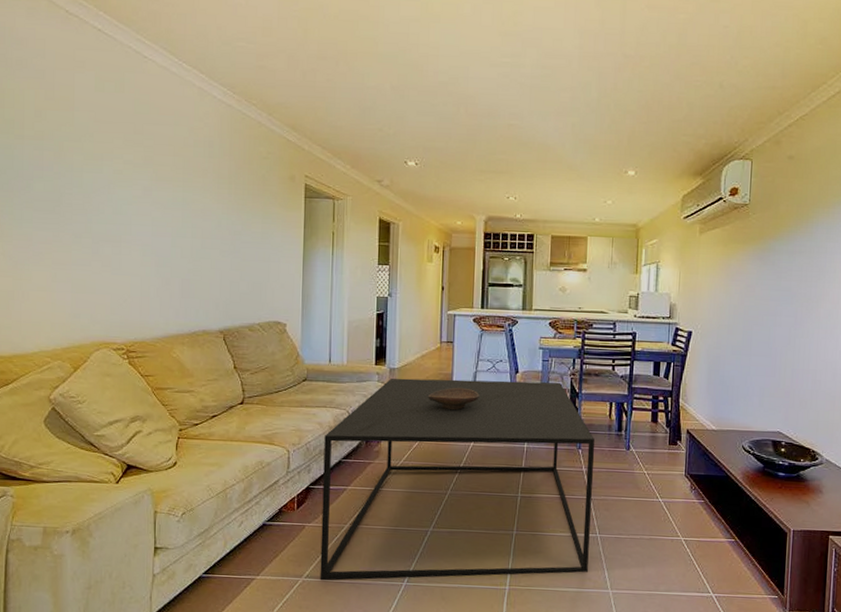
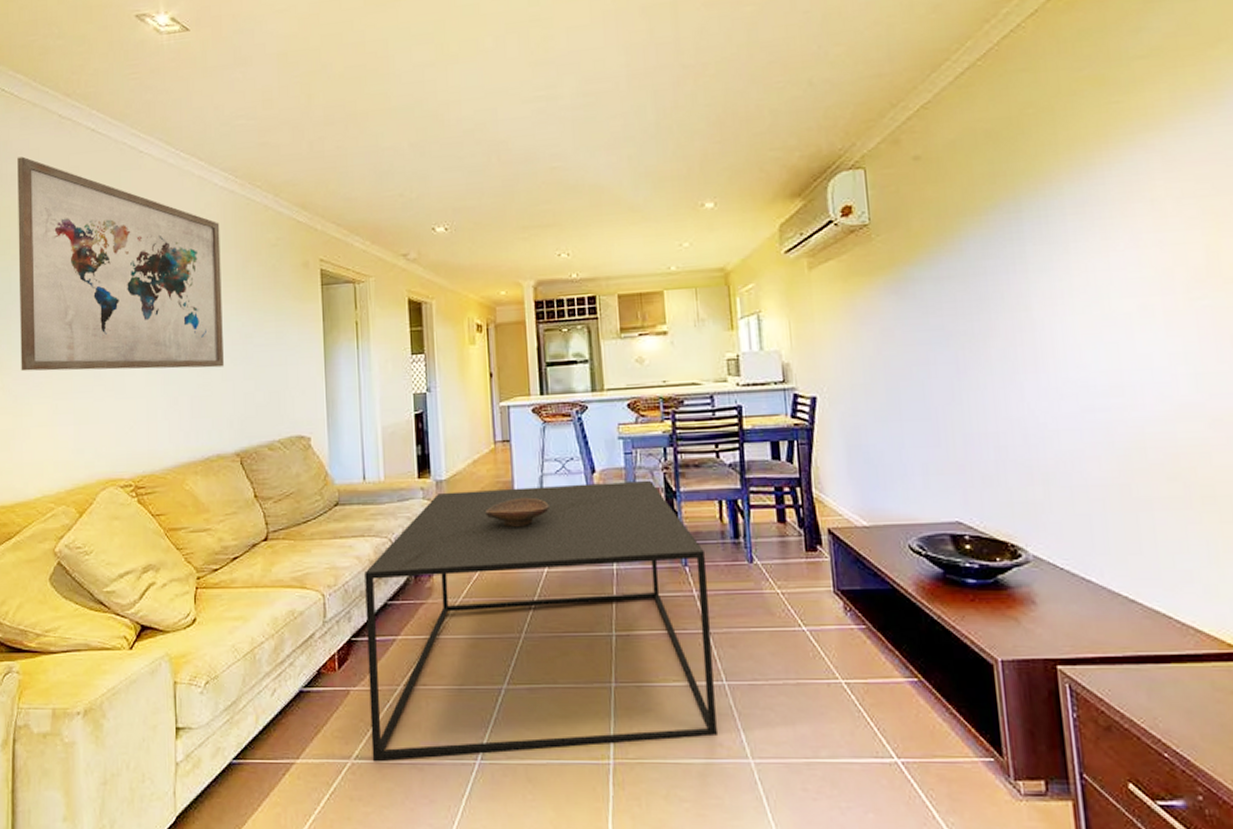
wall art: none [21,44,216,257] -> present [17,156,224,372]

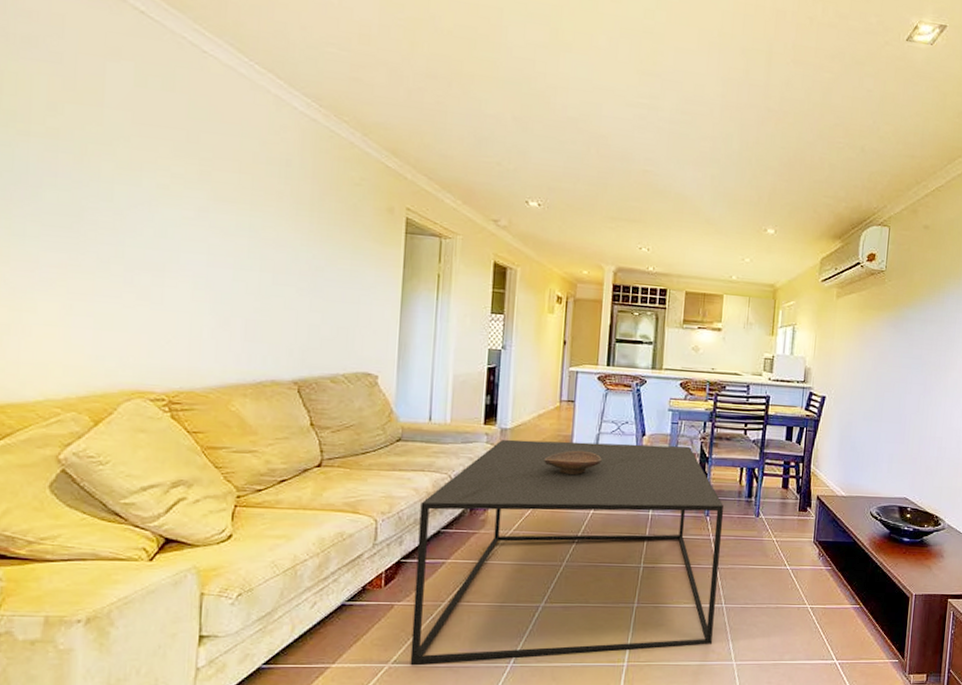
wall art: present [17,156,224,372] -> none [23,17,296,295]

